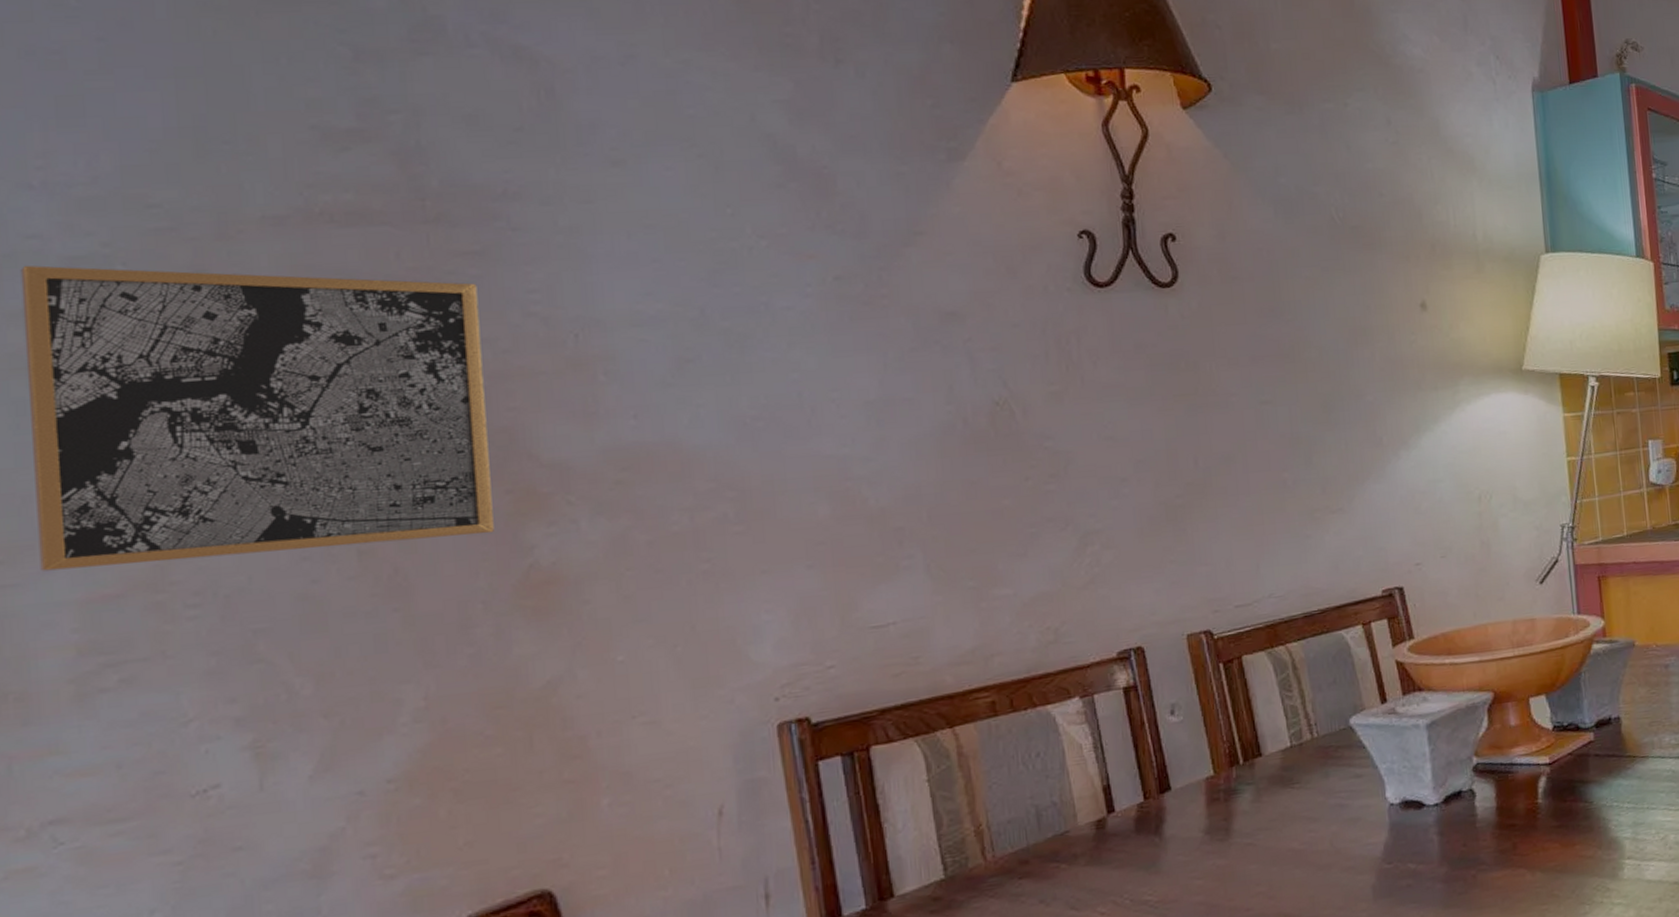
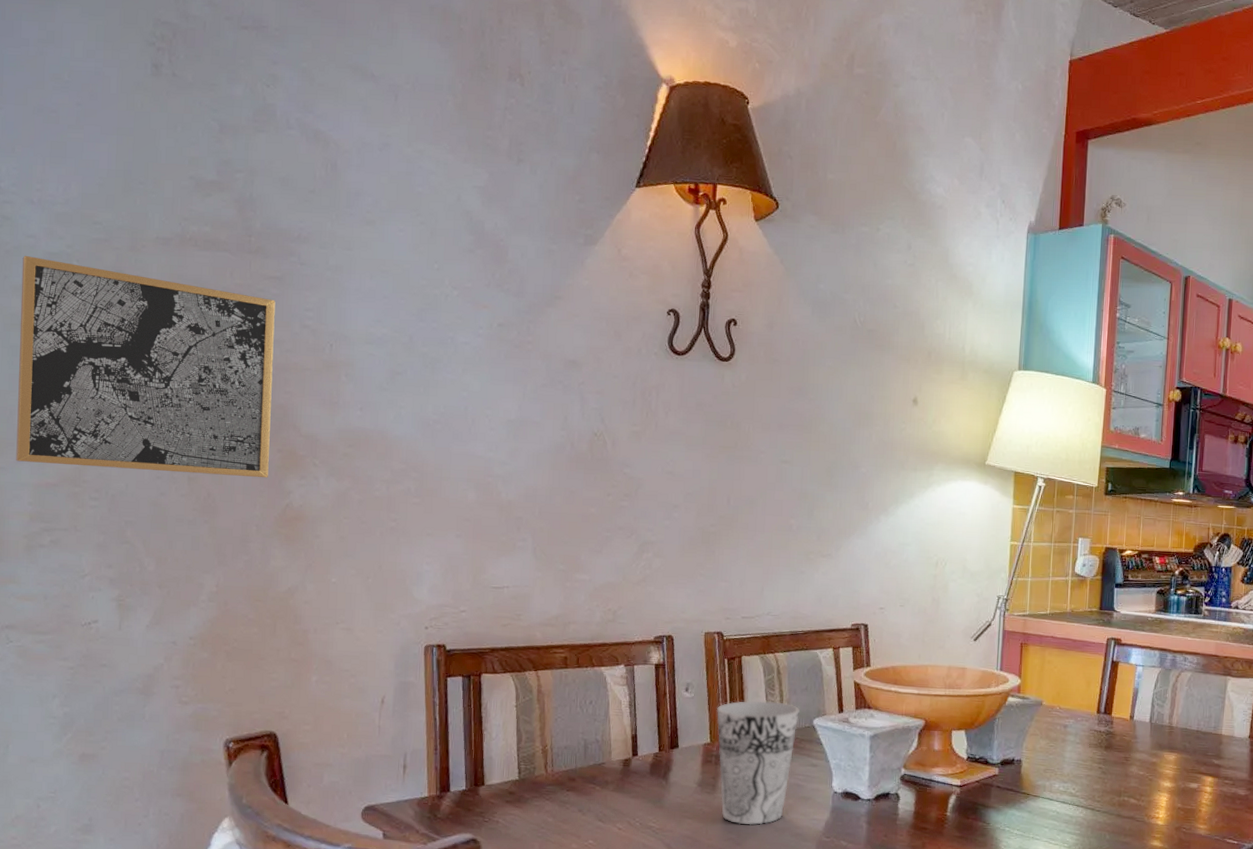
cup: none [1217,705,1330,872] -> present [717,701,799,825]

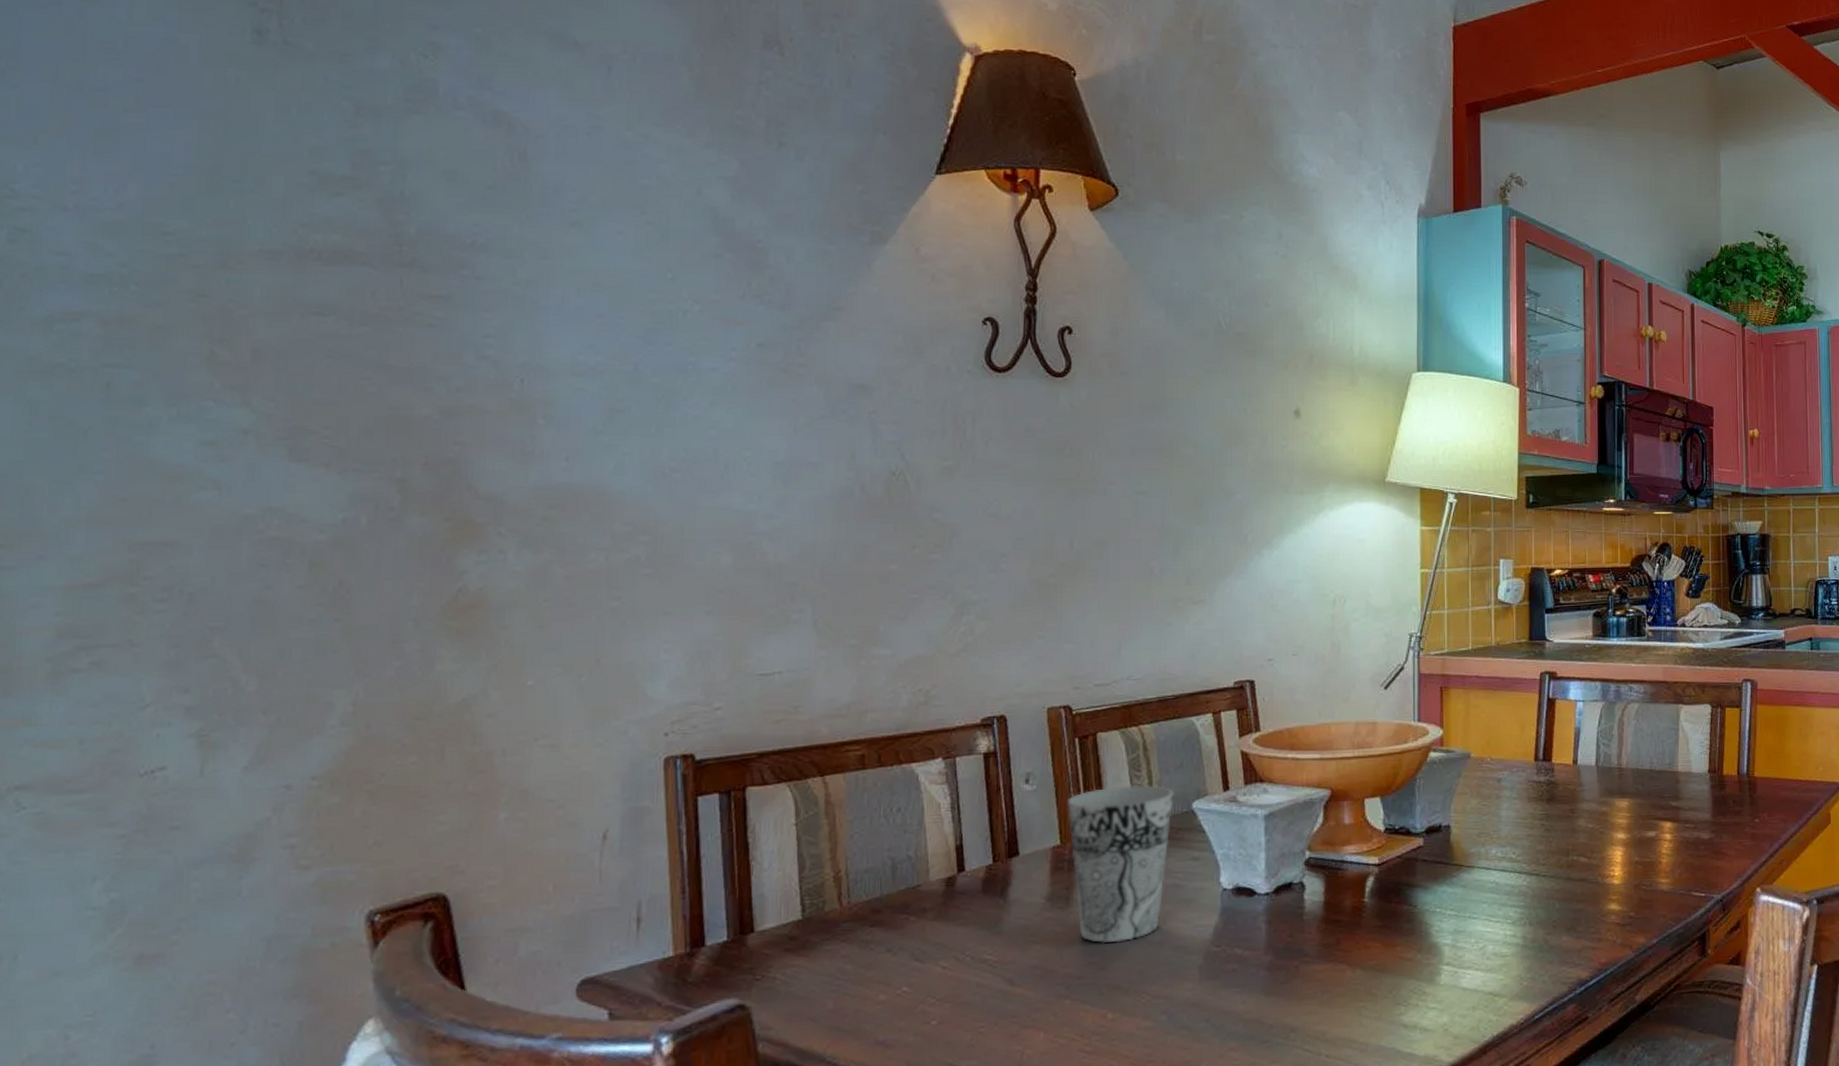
wall art: present [16,255,276,478] -> none [34,278,440,558]

